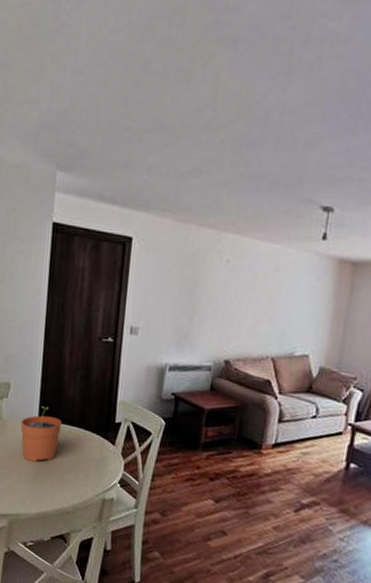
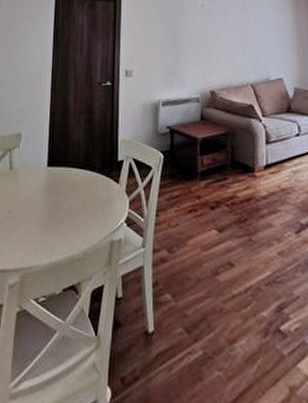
plant pot: present [20,406,62,462] -> none [31,152,69,209]

